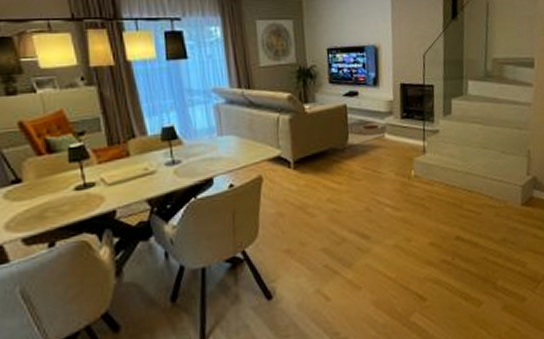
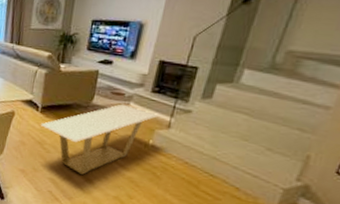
coffee table: none [296,137,412,233] -> present [40,104,158,176]

